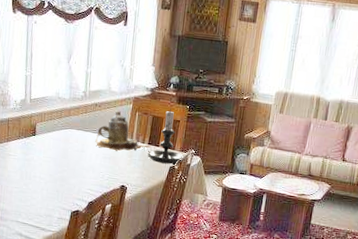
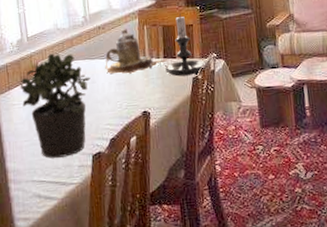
potted plant: none [17,118,81,208] -> present [20,53,90,158]

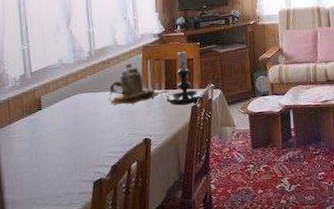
potted plant: present [20,53,90,158] -> none [22,87,94,188]

